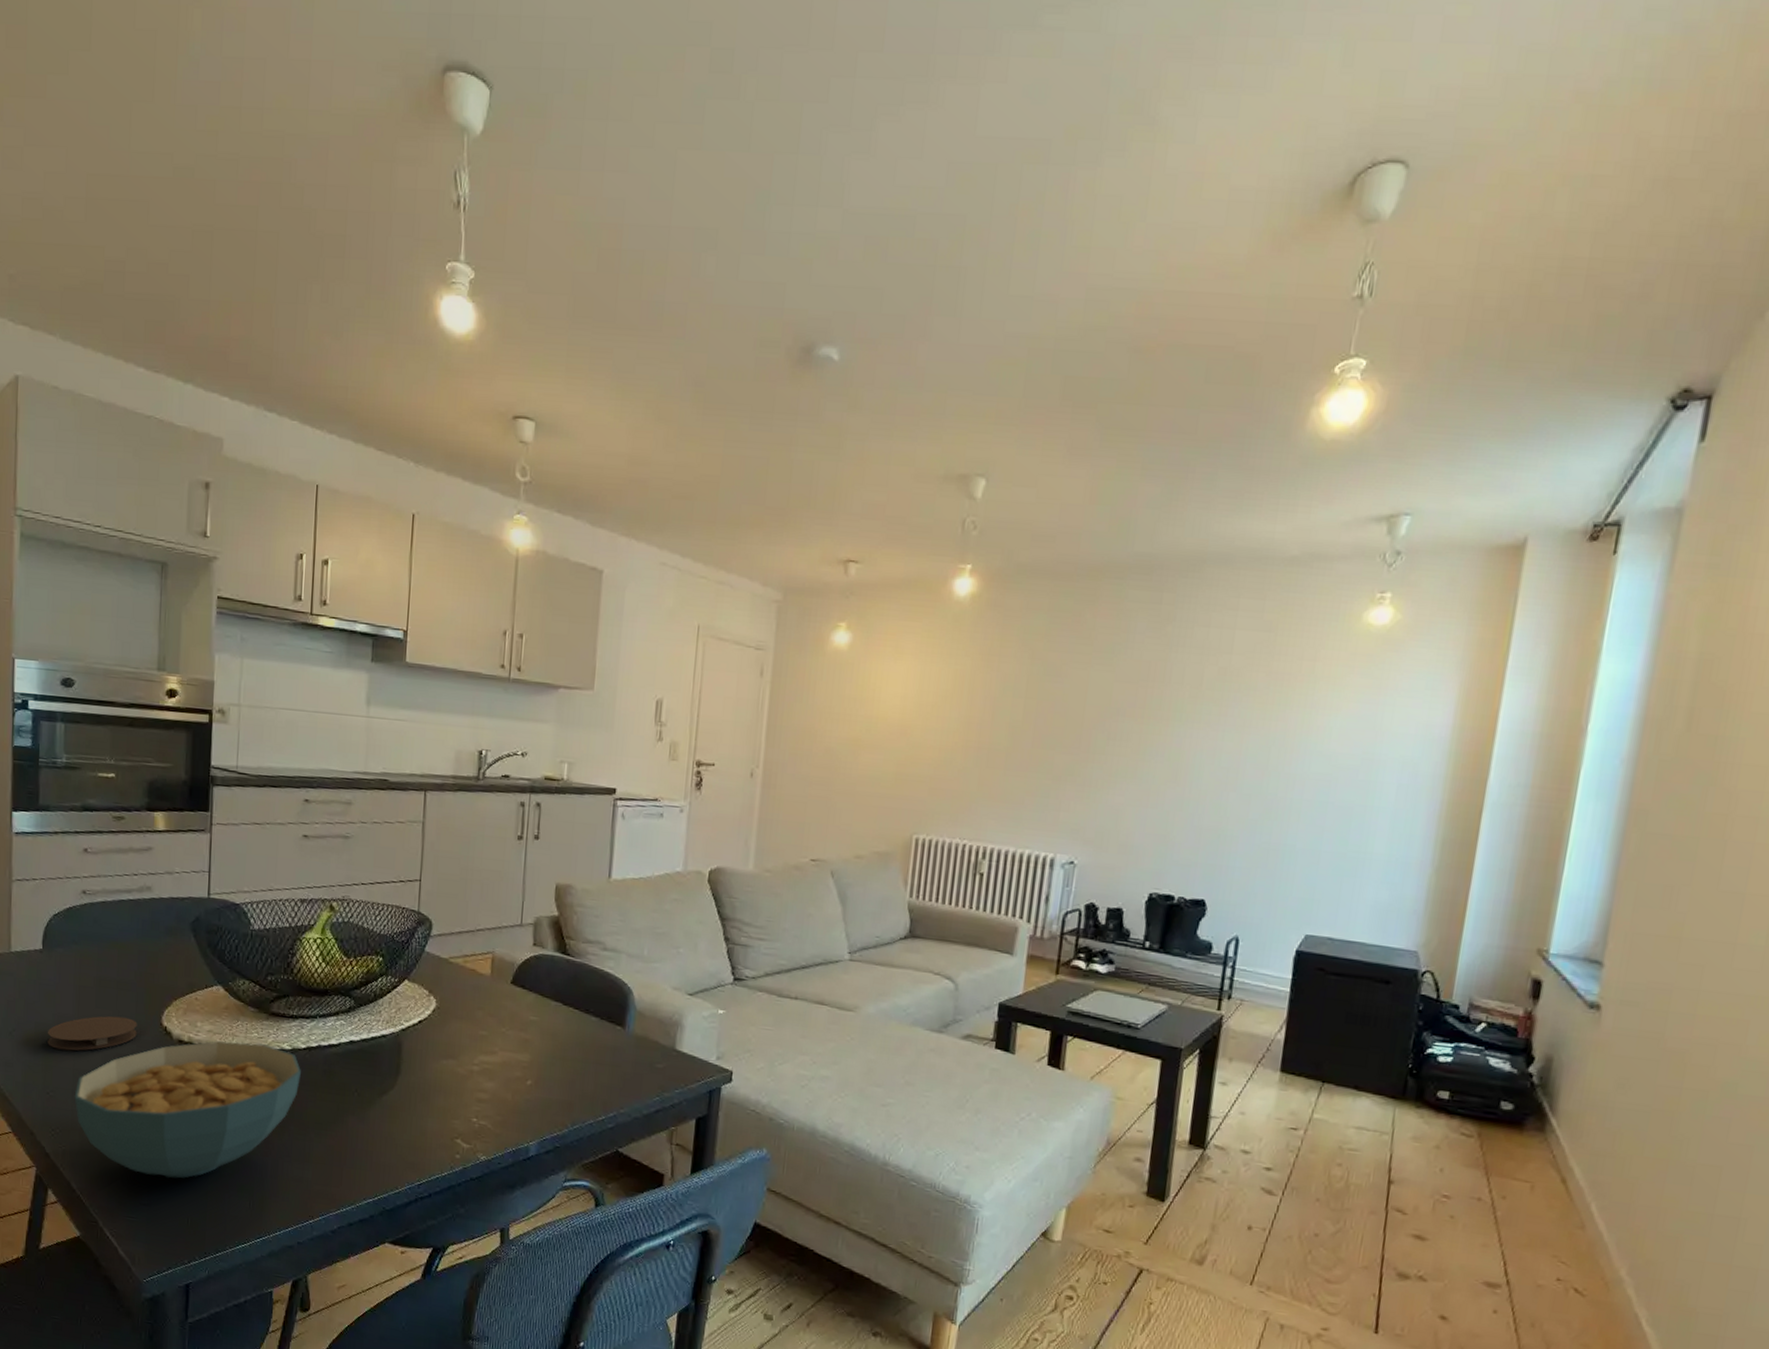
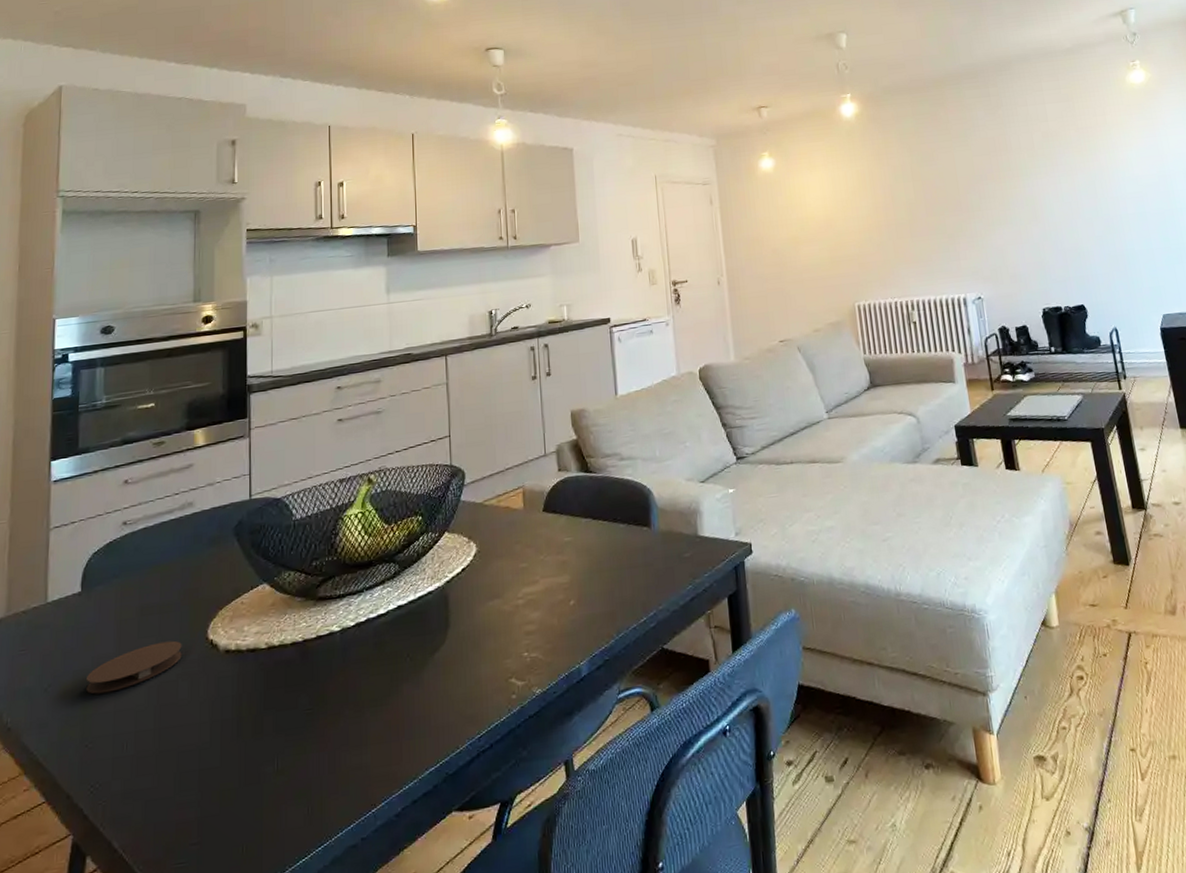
cereal bowl: present [74,1041,301,1178] -> none [115,631,352,809]

